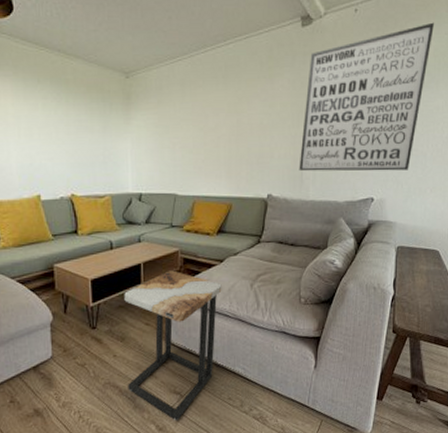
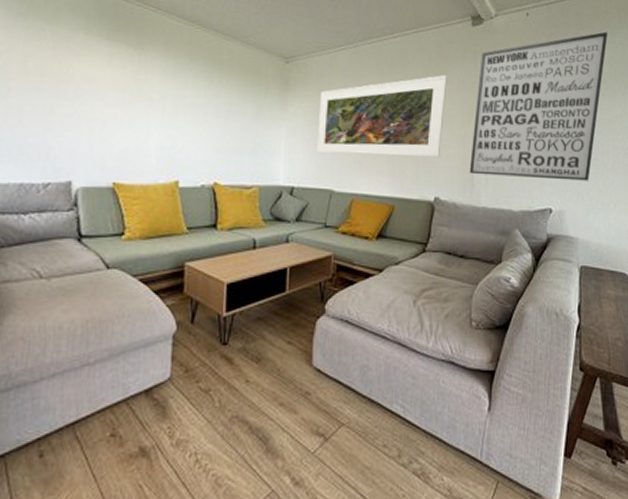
side table: present [124,270,222,421] -> none [260,278,380,473]
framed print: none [159,79,278,162] -> present [316,75,447,158]

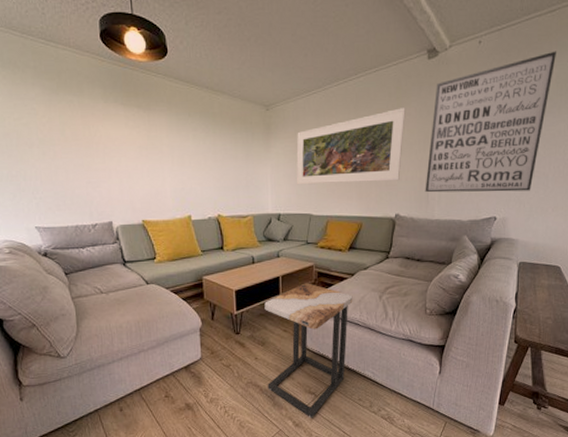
side table: none [260,278,380,473] -> present [264,283,353,418]

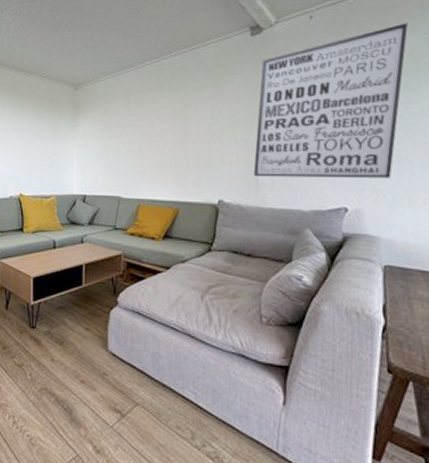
side table: present [264,283,353,418] -> none [64,274,168,445]
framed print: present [296,108,405,185] -> none [104,85,227,165]

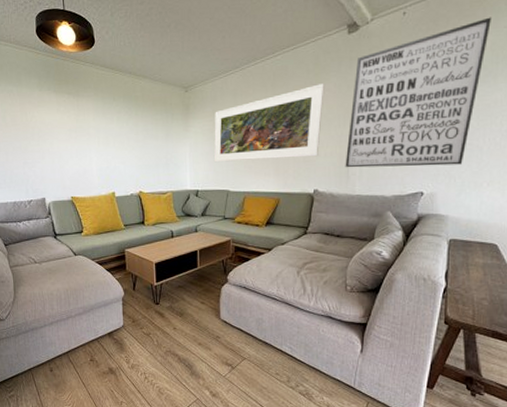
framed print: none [104,85,227,165] -> present [213,84,324,163]

